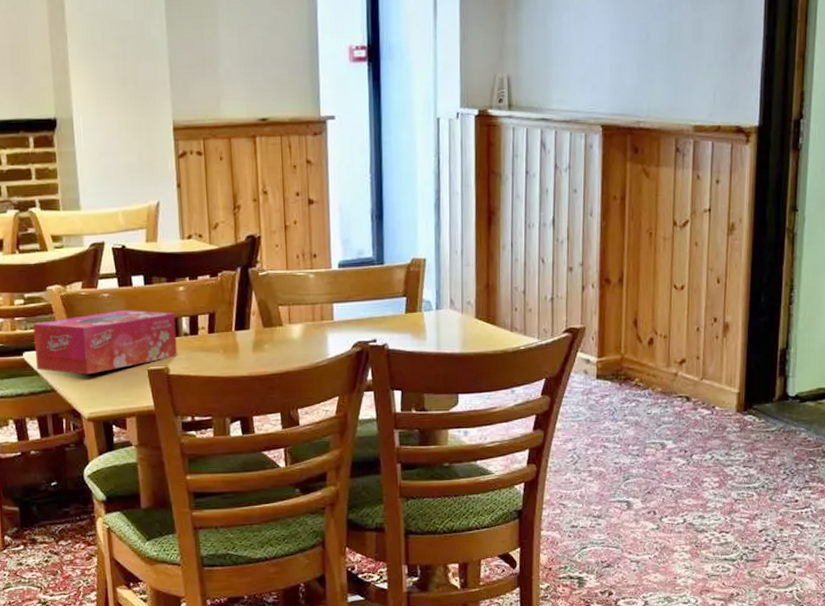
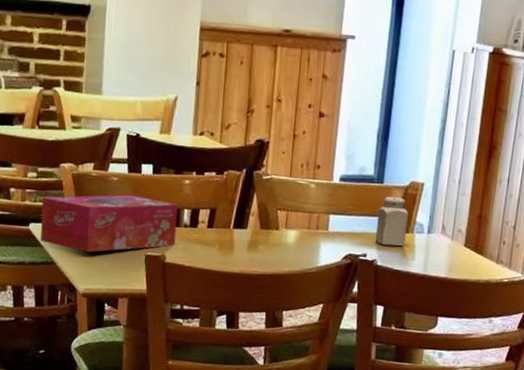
salt shaker: none [383,276,415,328] -> present [376,196,408,246]

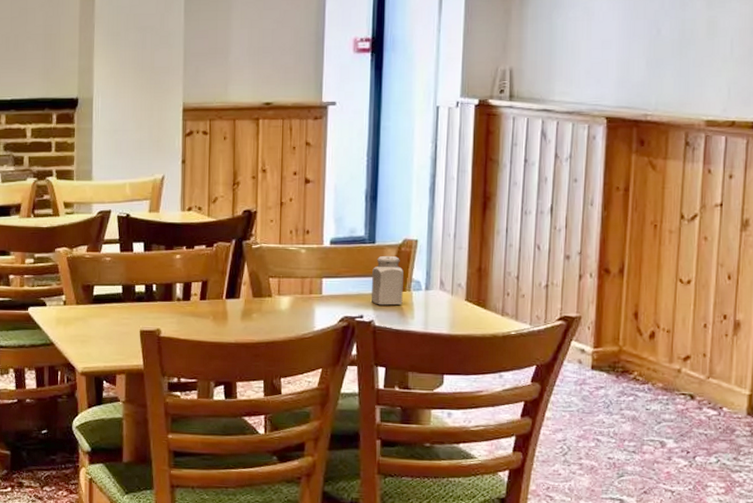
tissue box: present [40,194,178,252] -> none [39,273,170,332]

